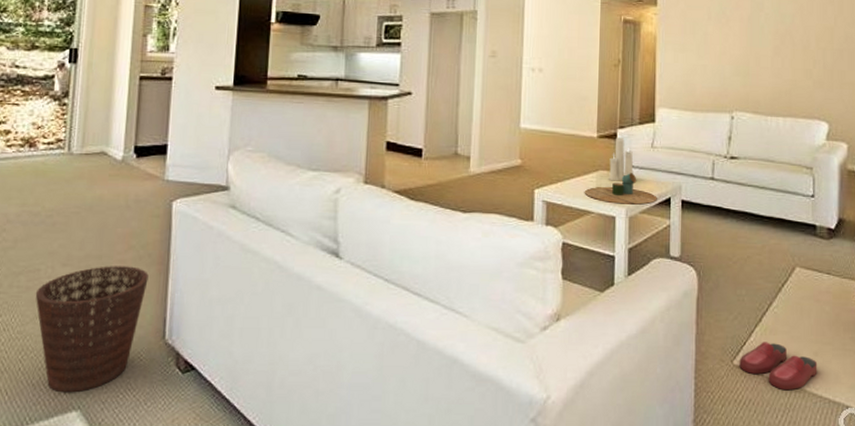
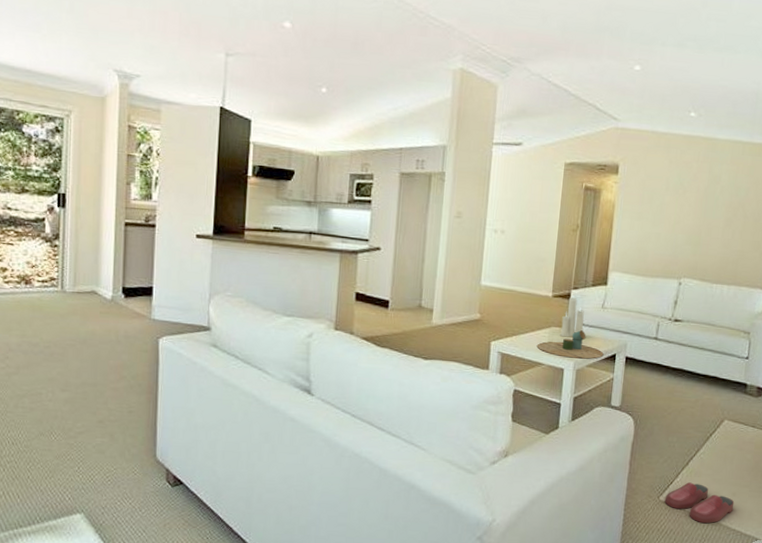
basket: present [35,266,149,393] -> none [38,392,139,499]

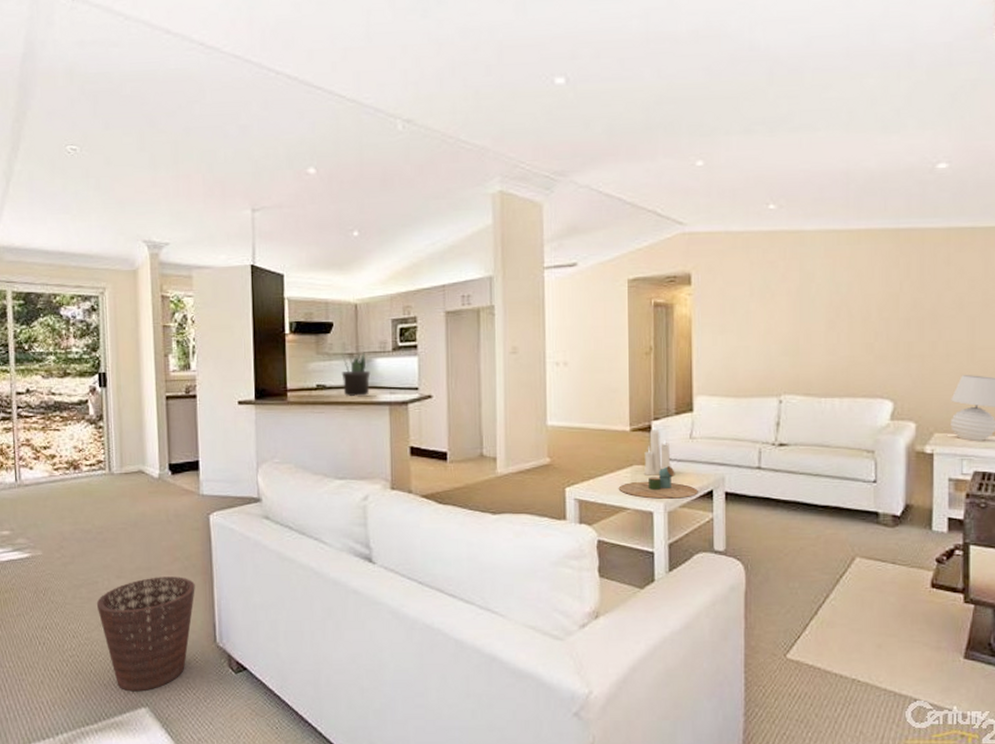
basket: none [38,392,139,499] -> present [96,576,195,692]
planter: none [298,201,326,242] -> present [341,352,371,396]
slippers: present [664,482,735,524] -> none [793,635,881,684]

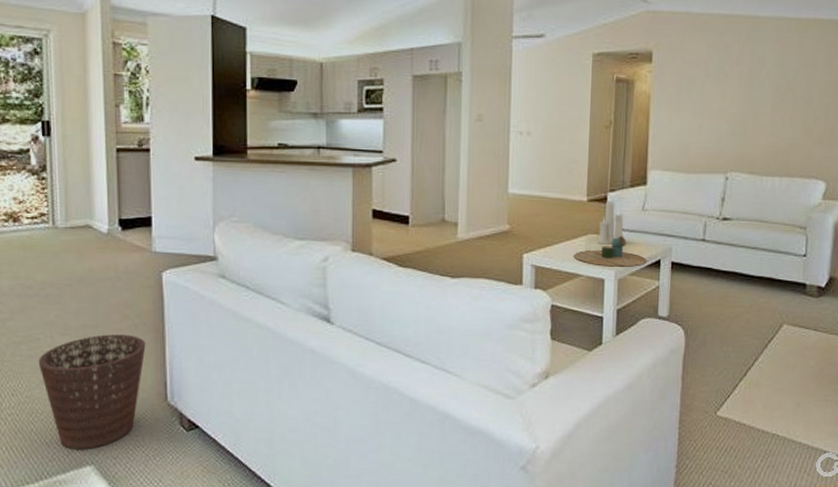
planter: present [341,352,371,396] -> none [304,112,335,157]

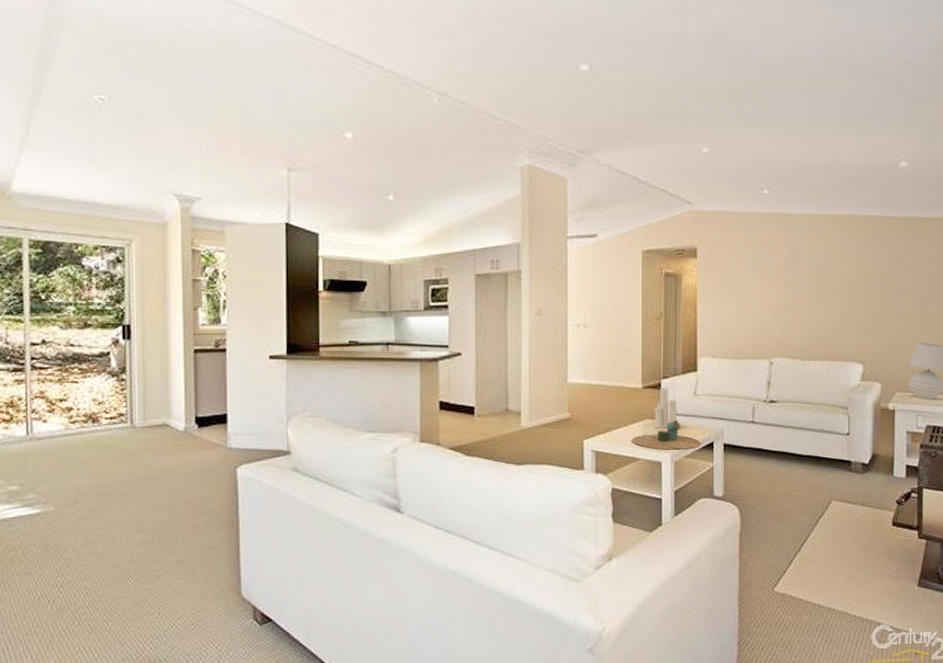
basket: present [38,334,146,450] -> none [113,530,220,648]

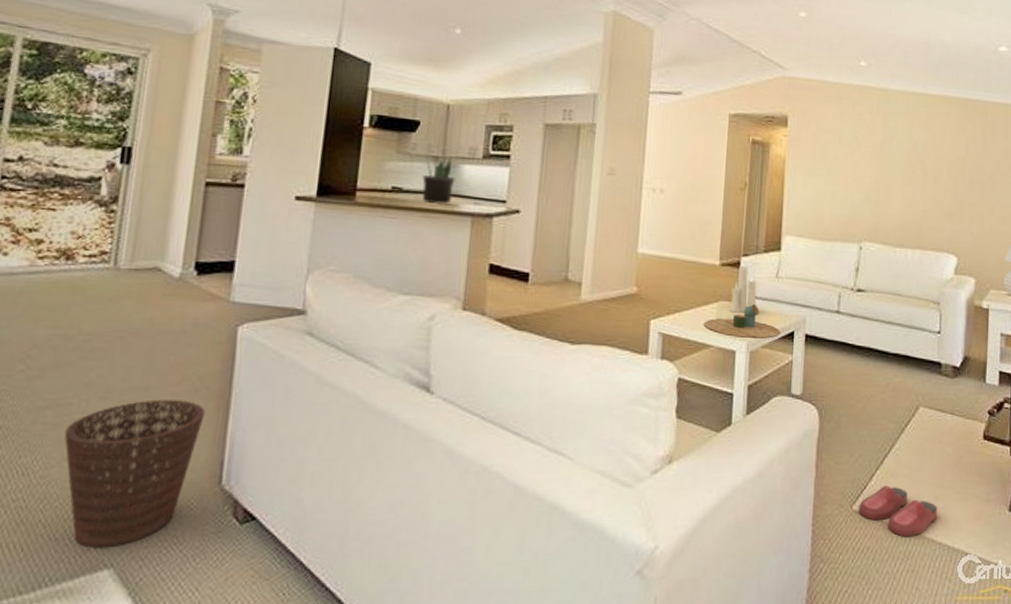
basket: none [113,530,220,648] -> present [64,399,205,548]
planter: none [374,310,403,352] -> present [421,156,456,204]
slippers: none [780,570,852,612] -> present [859,485,938,537]

